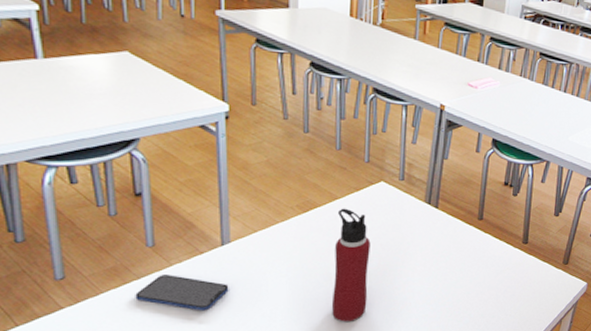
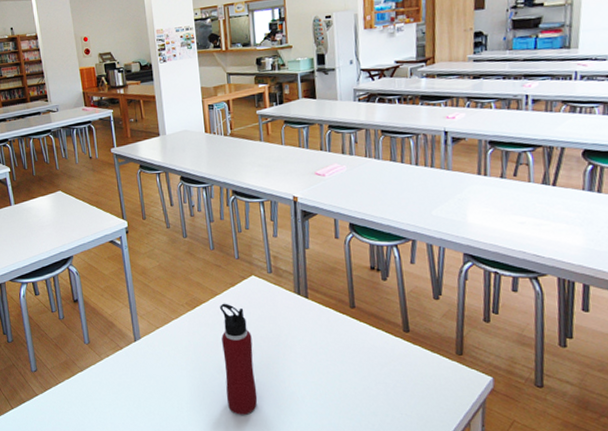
smartphone: present [135,275,229,311] -> none [81,368,144,400]

